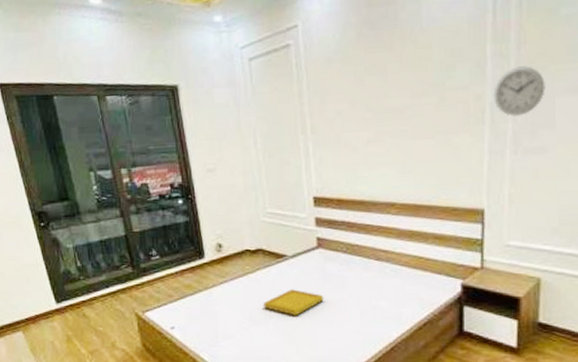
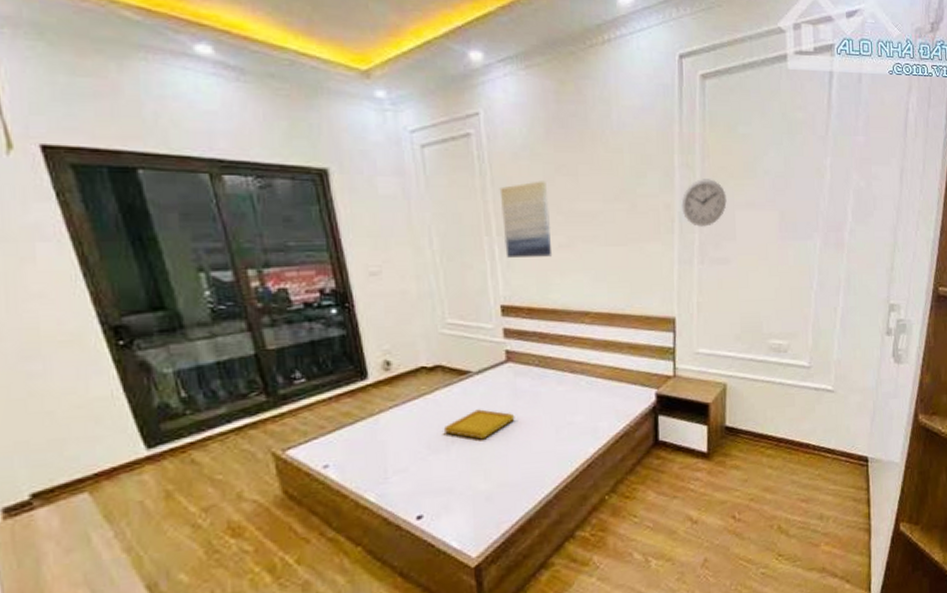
wall art: none [314,81,361,153] -> present [499,181,553,257]

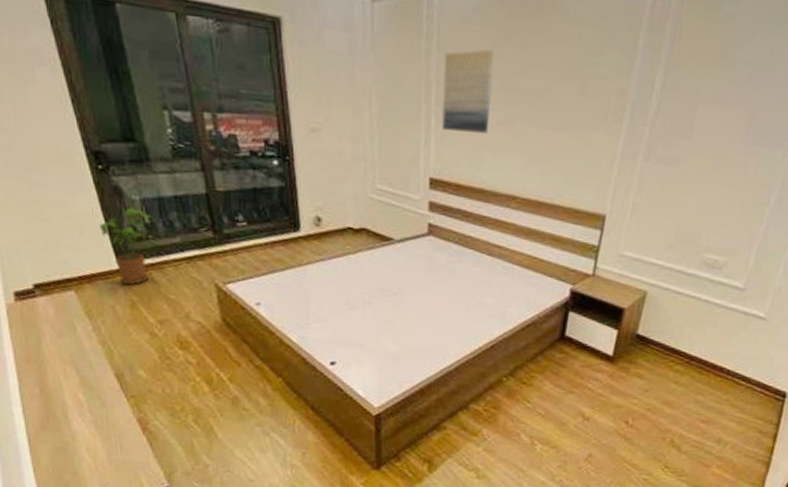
house plant: none [122,383,191,473] -> present [100,208,154,285]
serving tray: present [443,409,515,440] -> none [362,276,429,305]
wall clock: present [681,179,727,227] -> none [636,64,692,120]

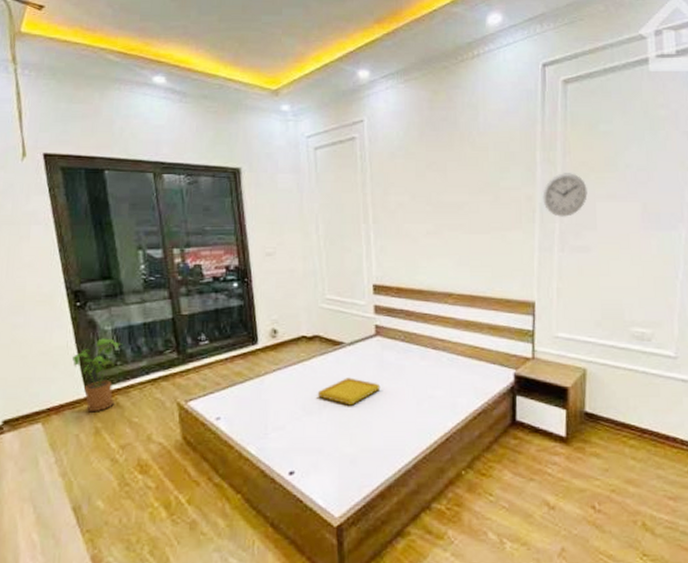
serving tray: none [362,276,429,305] -> present [317,378,381,406]
wall art: present [441,49,494,134] -> none [377,176,421,242]
wall clock: none [636,64,692,120] -> present [542,173,588,217]

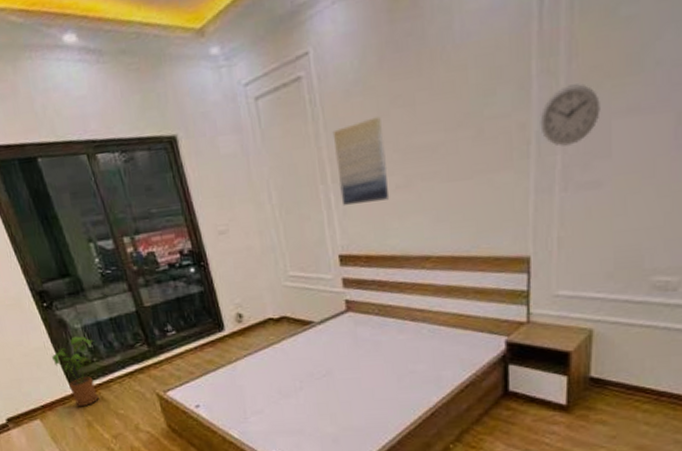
serving tray: present [317,378,381,406] -> none [291,357,357,386]
wall art: none [377,176,421,242] -> present [332,116,390,205]

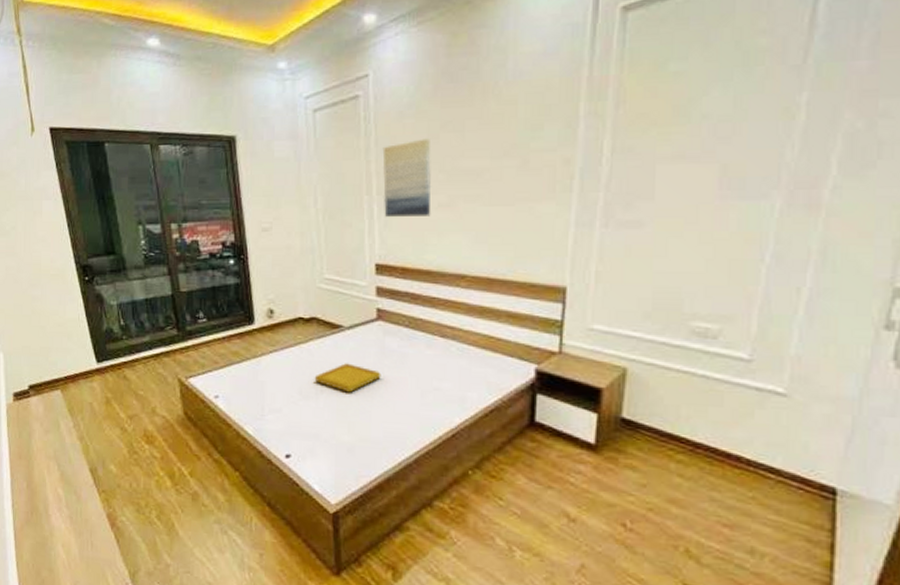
house plant: present [52,336,99,407] -> none [84,312,128,383]
serving tray: none [291,357,357,386] -> present [314,363,381,393]
wall clock: present [540,83,600,147] -> none [584,128,645,184]

